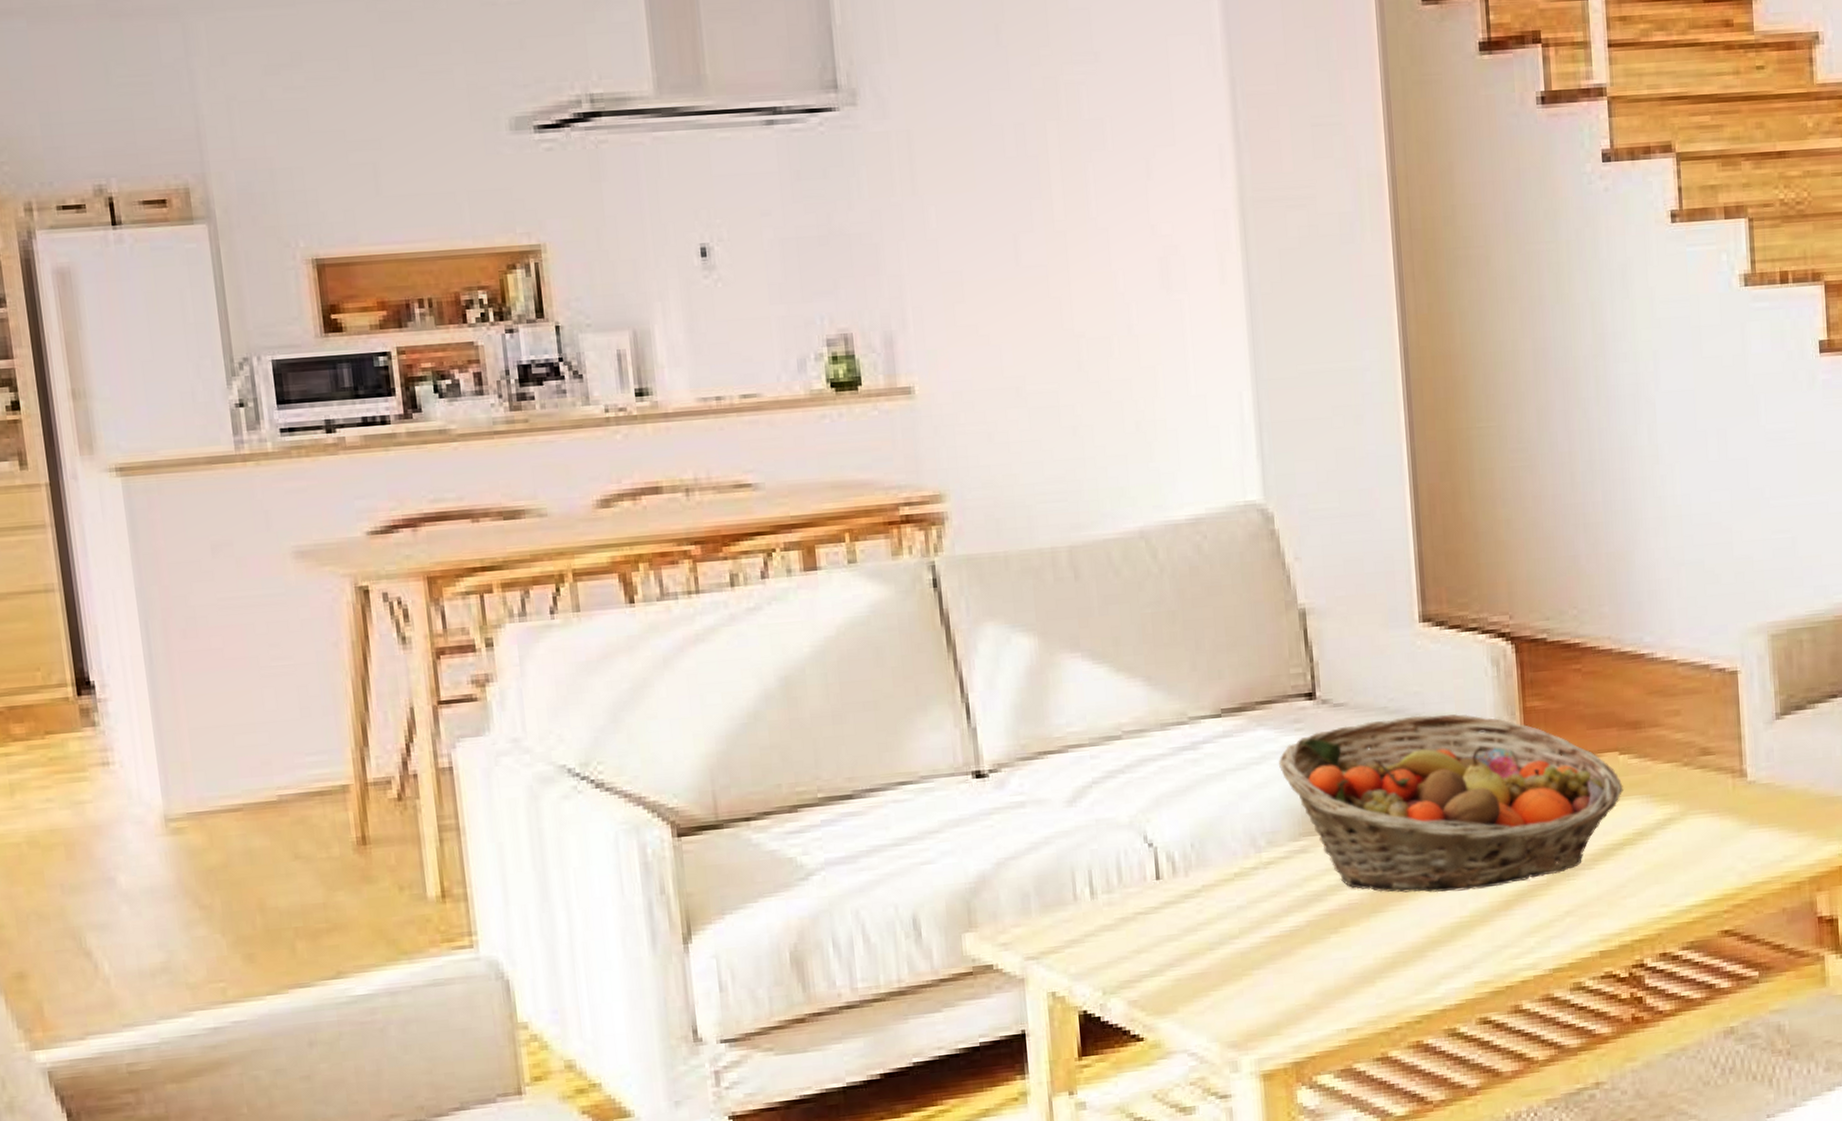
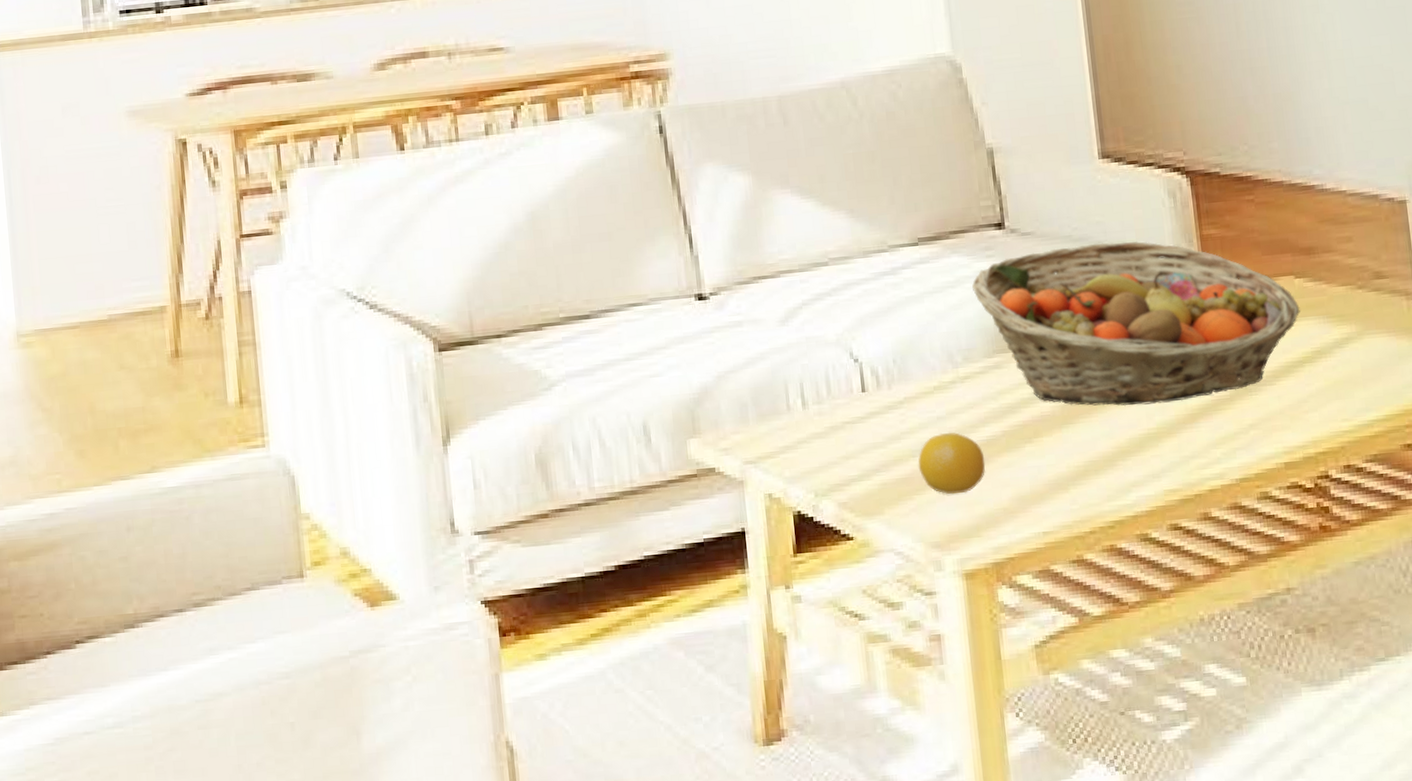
fruit: none [1215,923,1288,990] -> present [918,432,986,495]

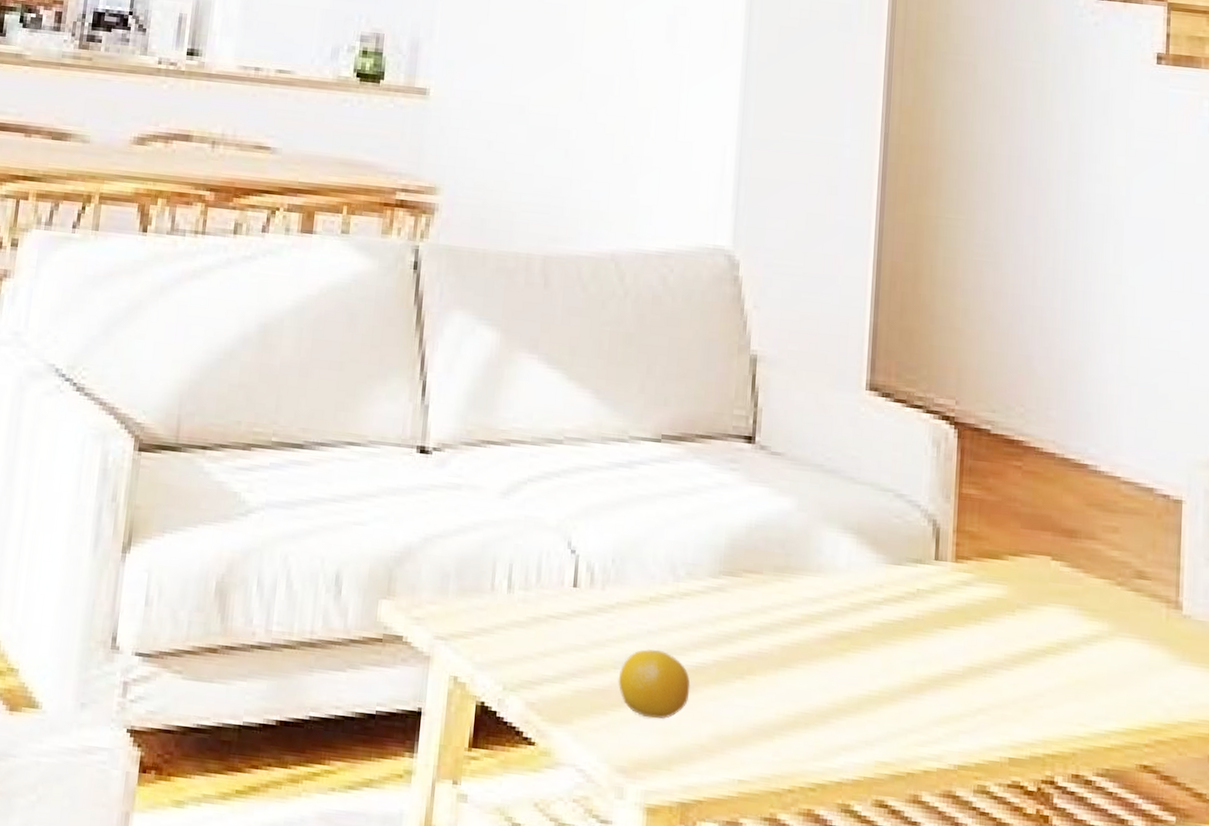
fruit basket: present [972,241,1301,406] -> none [710,475,1052,668]

